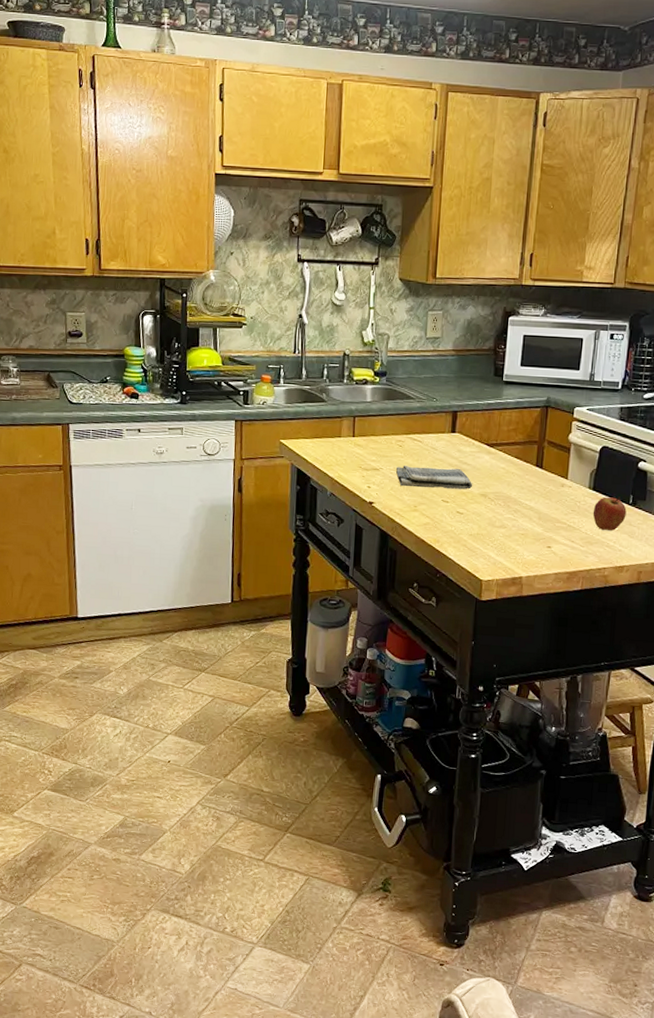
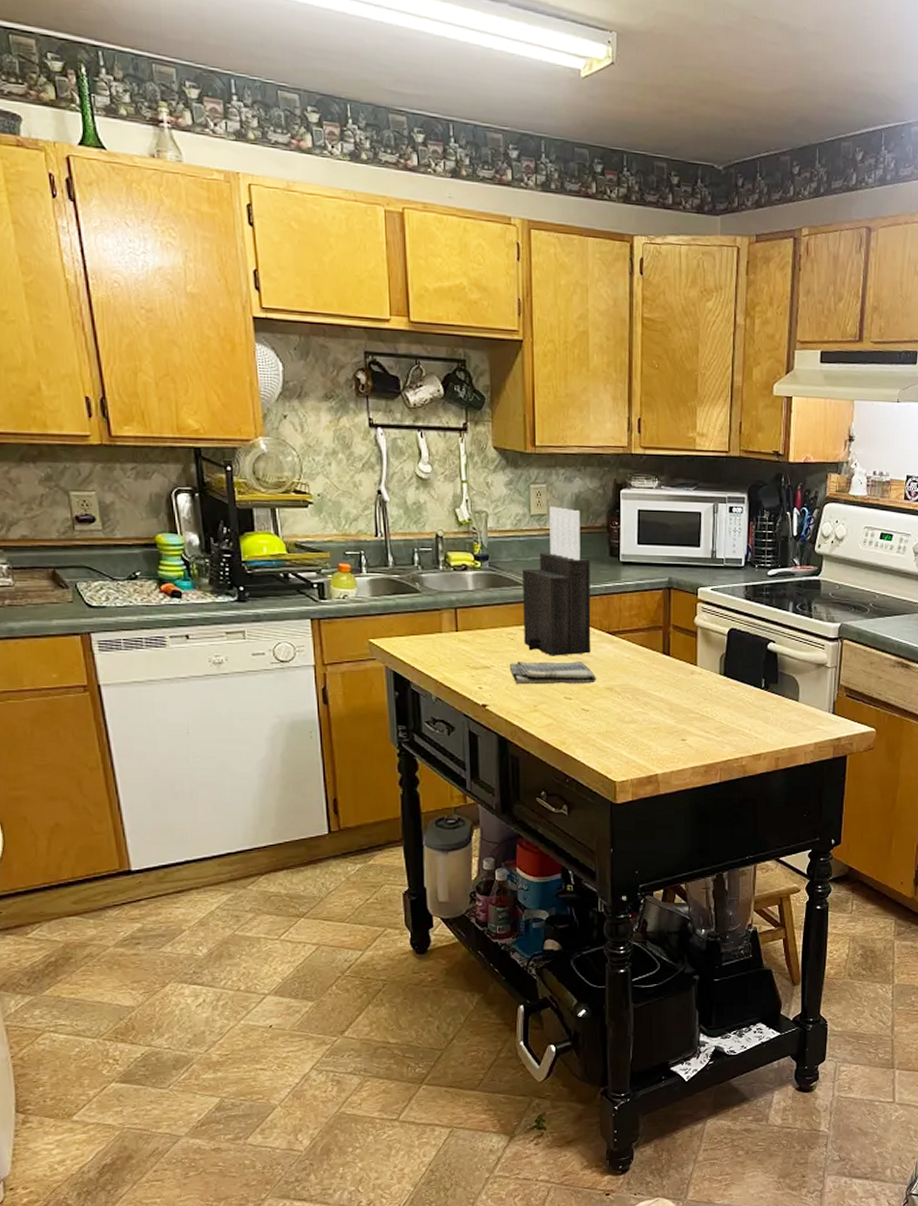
knife block: none [411,331,476,463] -> present [522,507,591,656]
fruit: present [592,496,627,531] -> none [725,681,759,717]

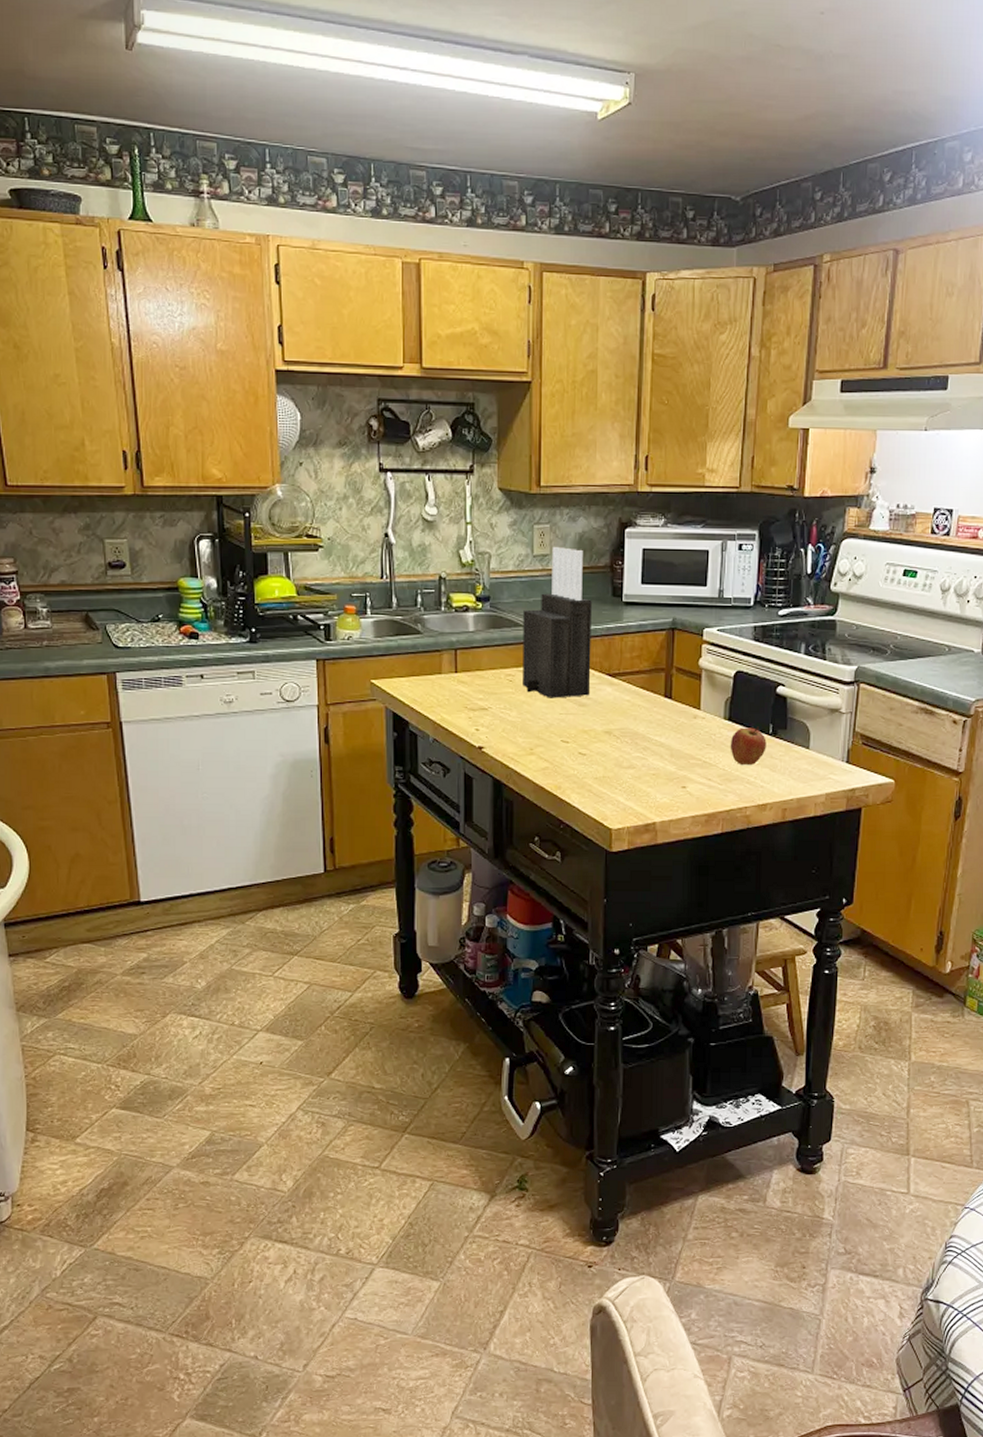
dish towel: present [509,661,597,684] -> none [506,703,595,727]
fruit: none [725,681,759,717] -> present [730,726,767,765]

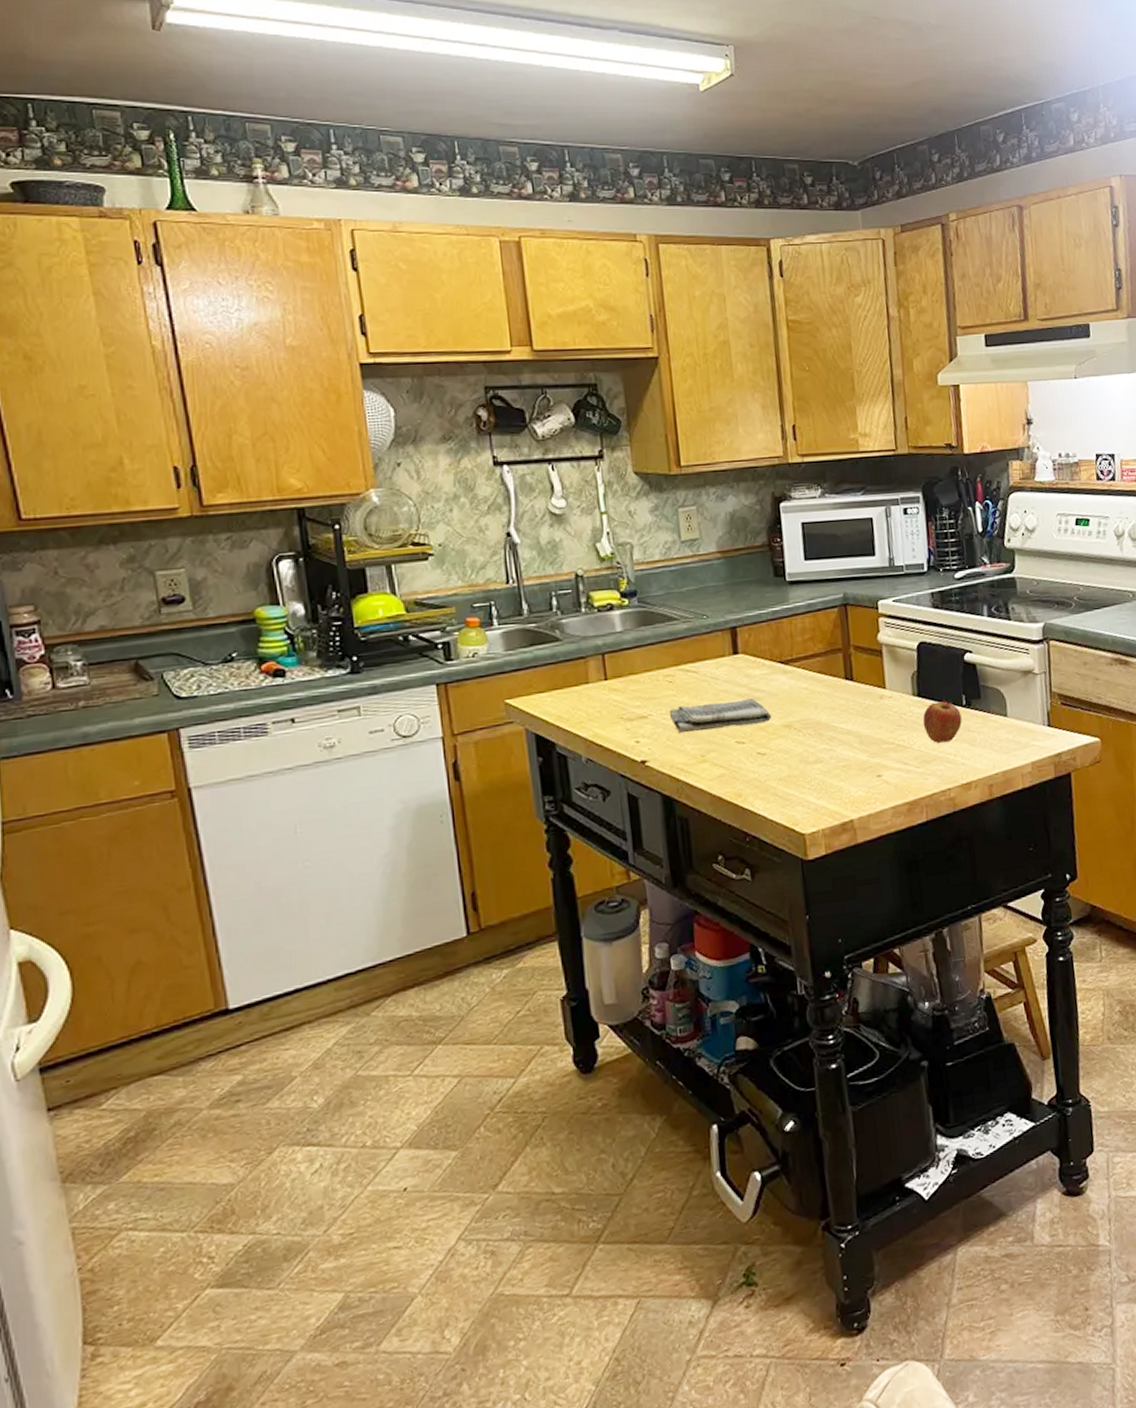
dish towel: none [506,703,595,727] -> present [668,698,772,732]
knife block: present [523,547,592,698] -> none [676,529,763,696]

